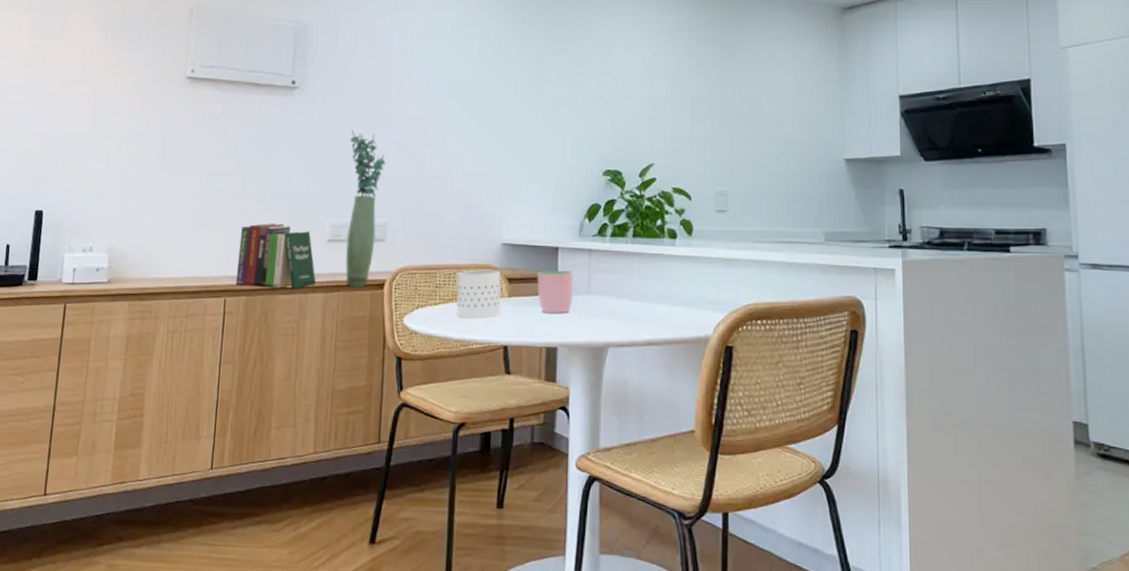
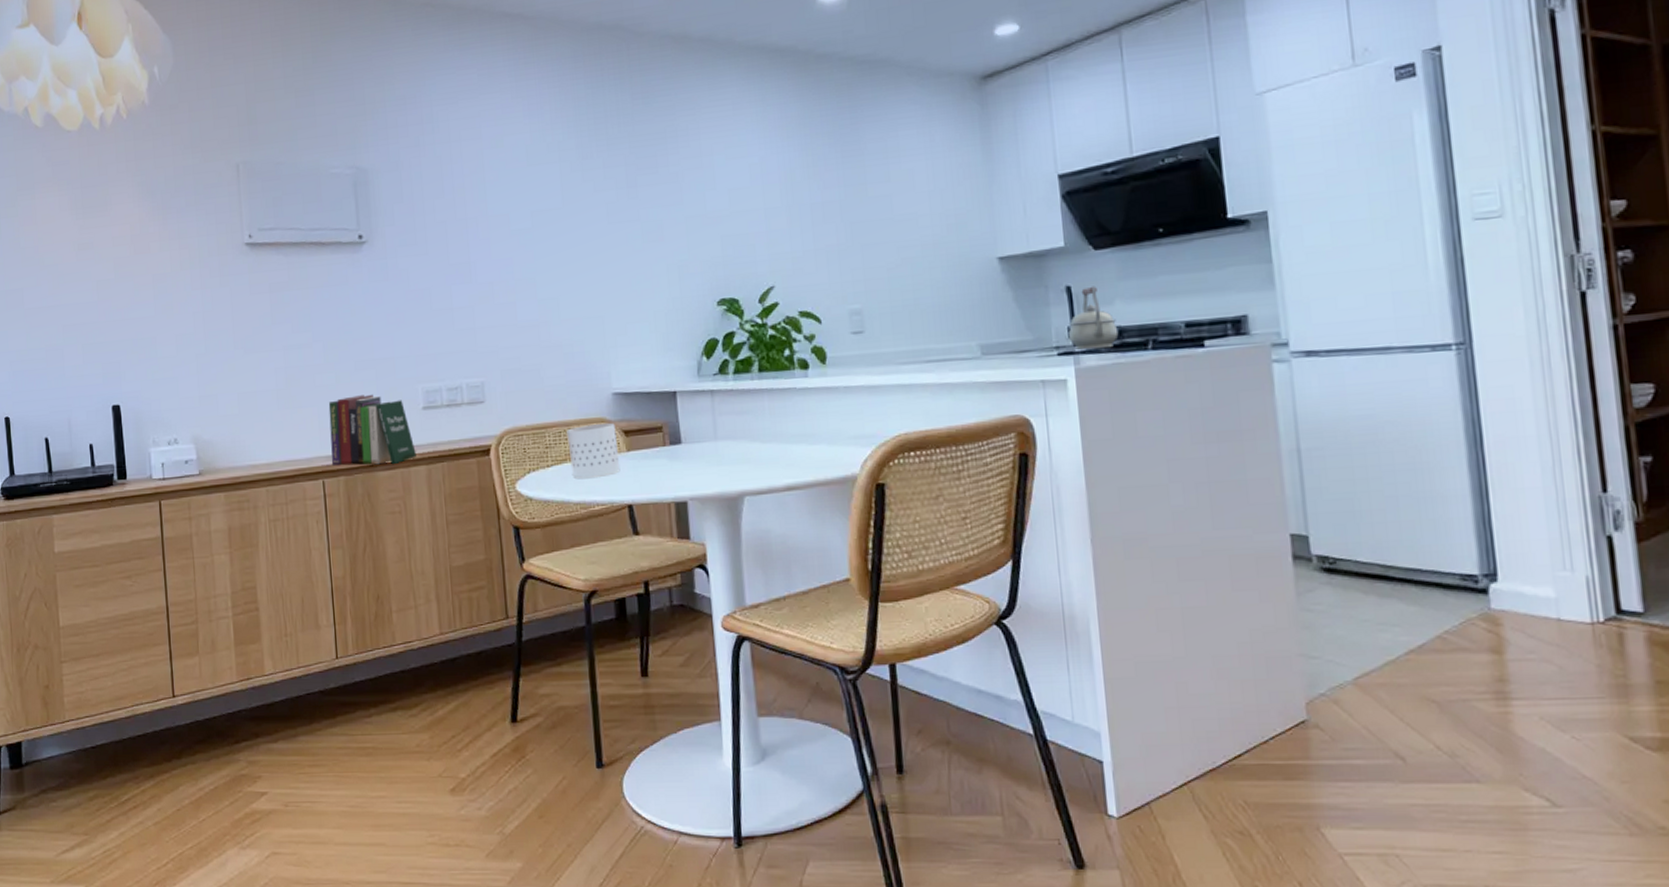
vase: present [345,130,386,287] -> none [430,283,474,456]
cup: present [537,270,573,314] -> none [655,416,699,466]
kettle: none [898,191,940,246] -> present [1068,286,1119,351]

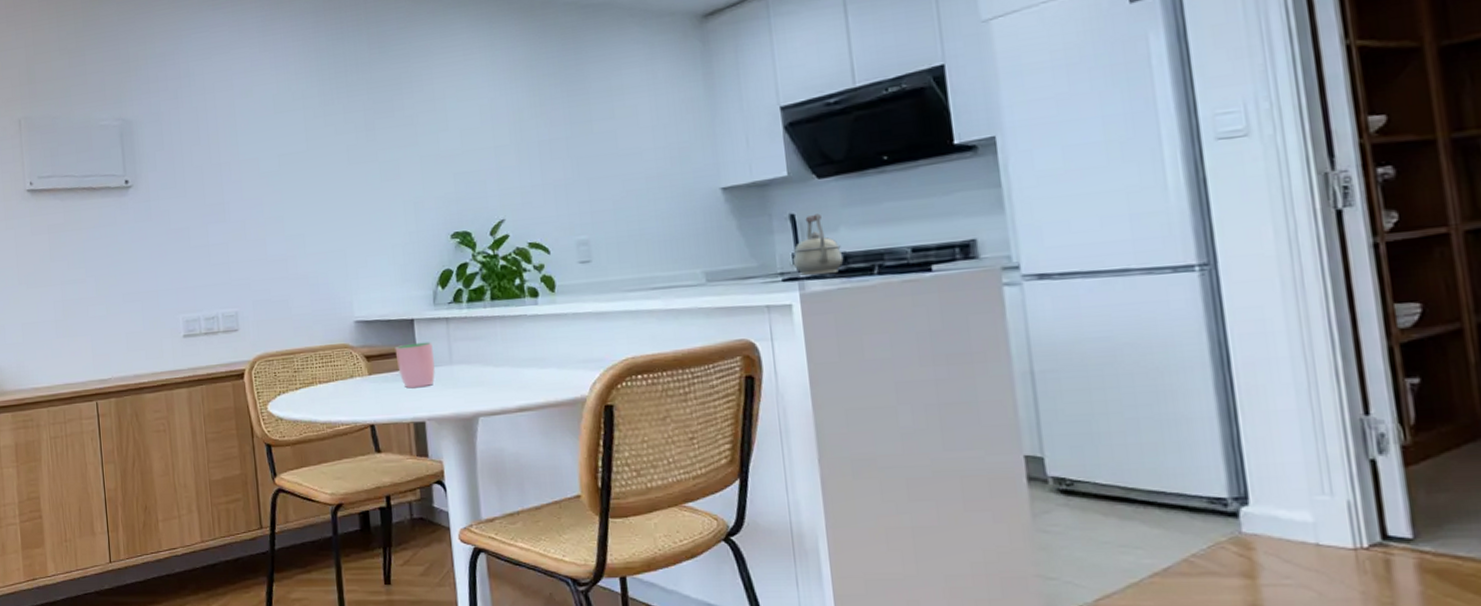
books: present [328,394,416,467] -> none [100,324,178,389]
mug: present [567,423,620,480] -> none [313,349,363,401]
cup: none [655,416,699,466] -> present [395,342,435,389]

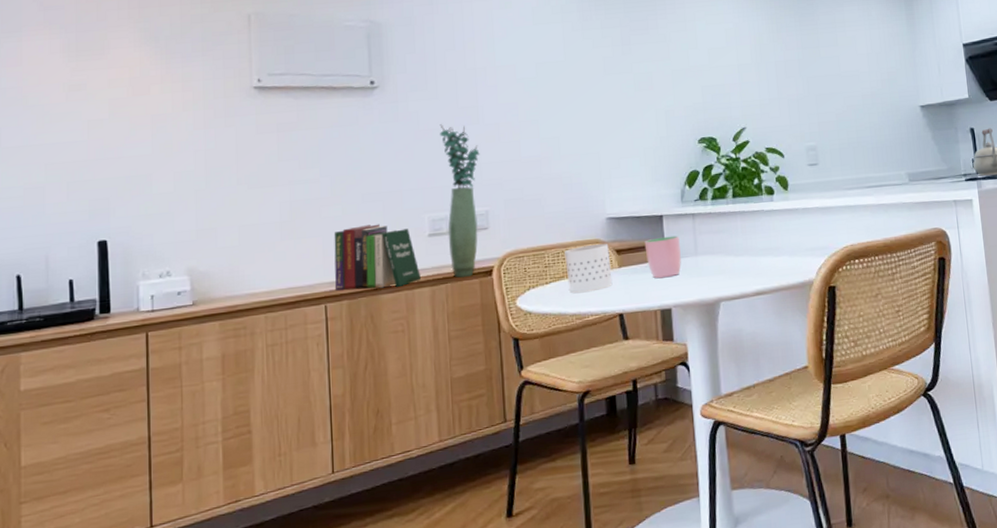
books: none [100,324,178,389] -> present [334,224,421,292]
vase: none [189,223,229,380] -> present [439,124,480,278]
mug: none [313,349,363,401] -> present [564,244,613,294]

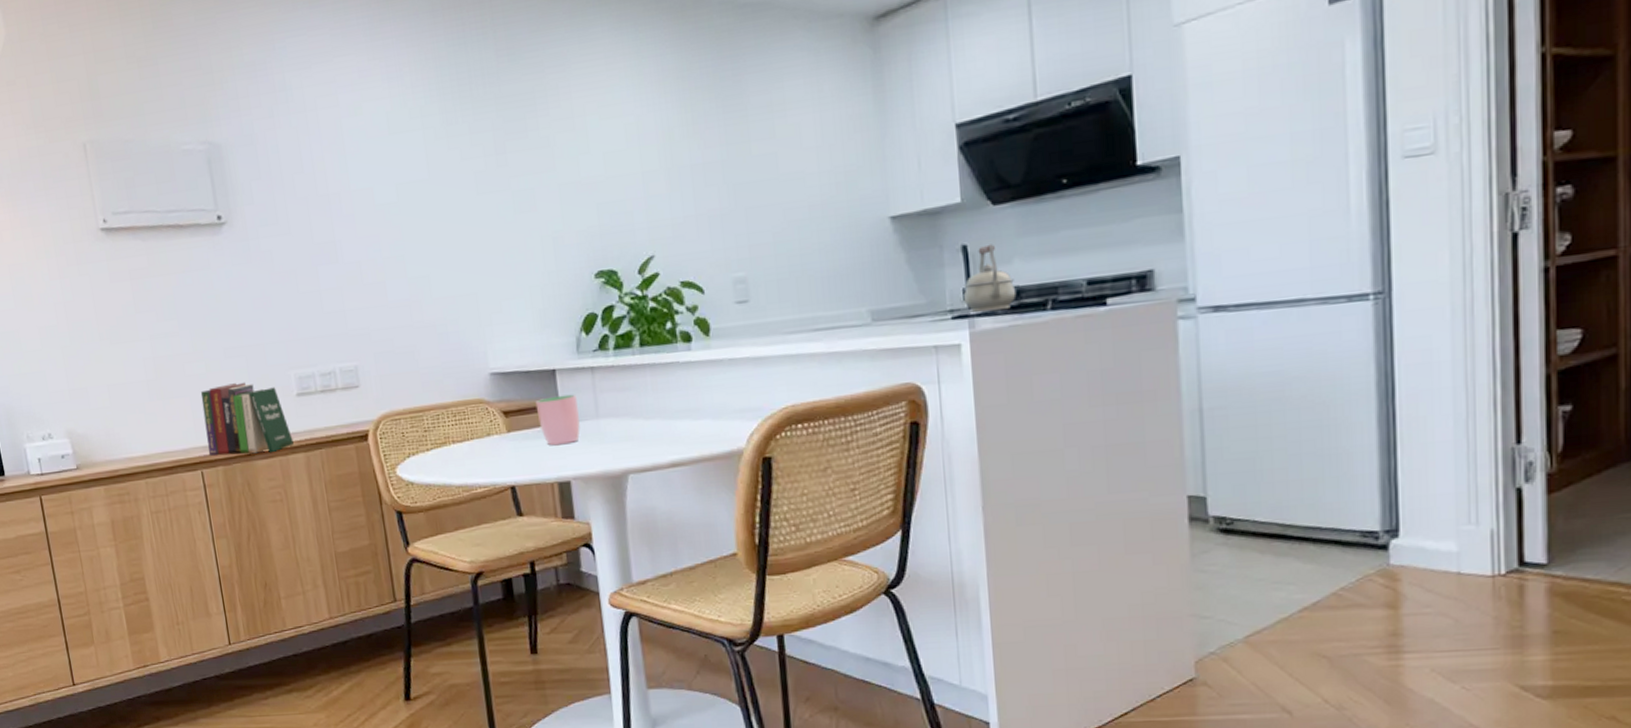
vase: present [439,124,480,278] -> none [296,265,350,443]
mug: present [564,244,613,294] -> none [445,404,502,463]

